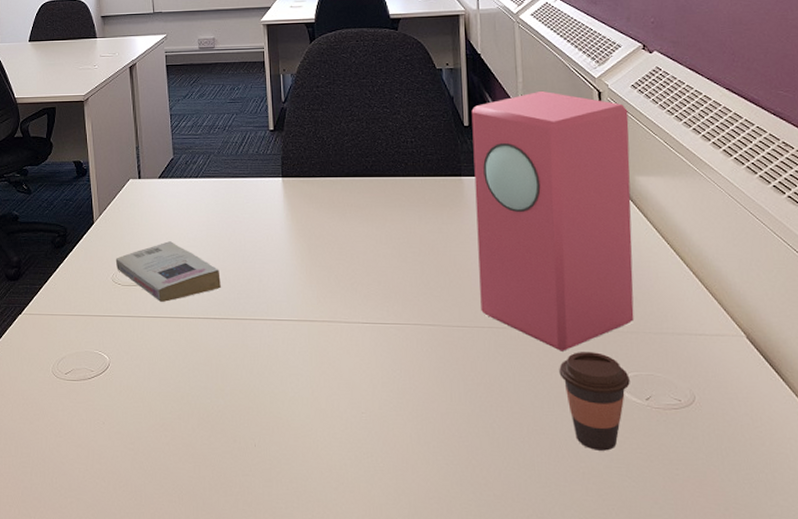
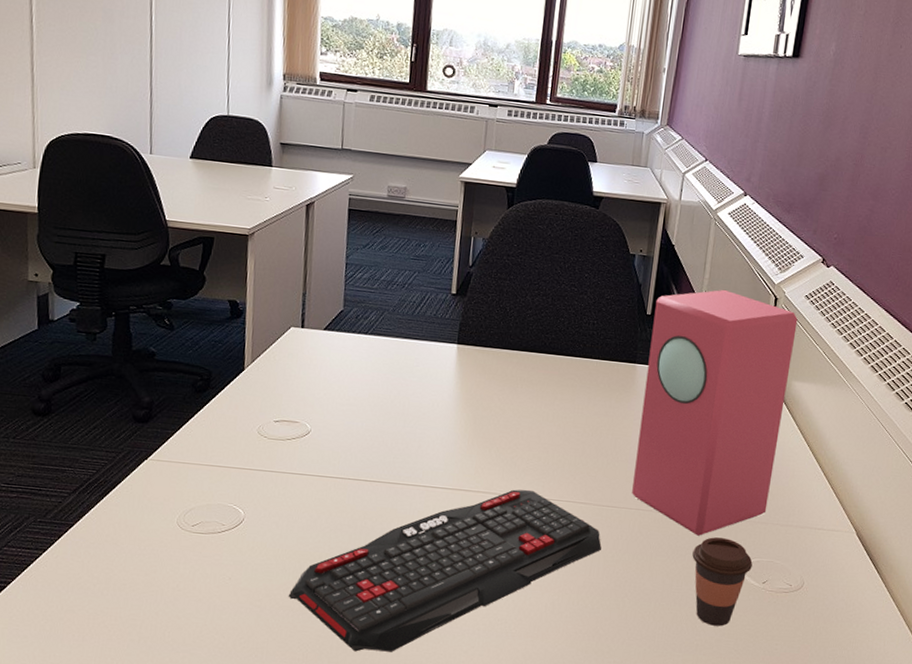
book: present [115,241,221,302] -> none [264,397,378,460]
keyboard: none [157,315,459,492] -> present [288,489,602,652]

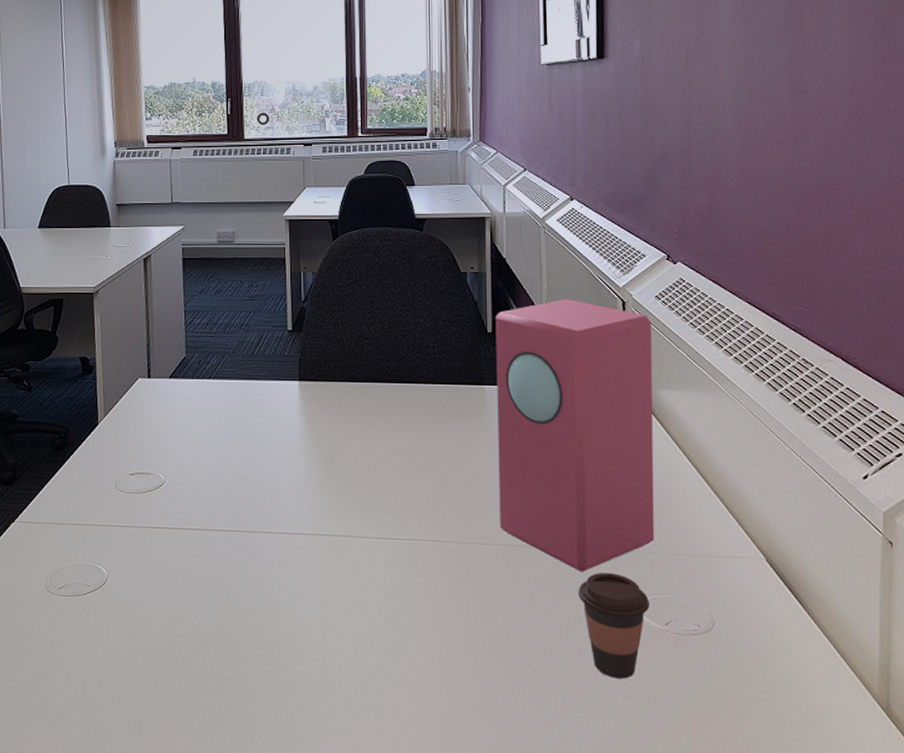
keyboard: present [288,489,602,652] -> none [155,530,476,721]

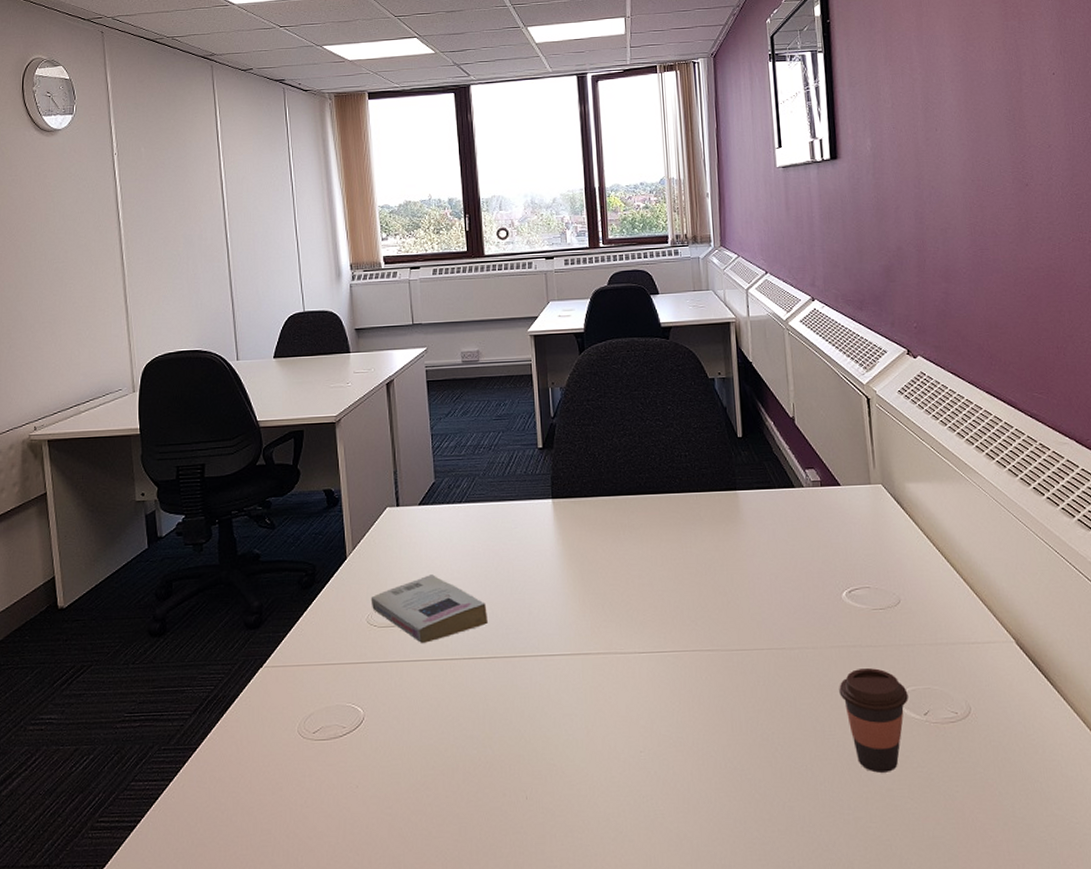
book: none [119,446,230,511] -> present [370,574,488,643]
speaker: present [495,298,655,572] -> none [744,398,910,670]

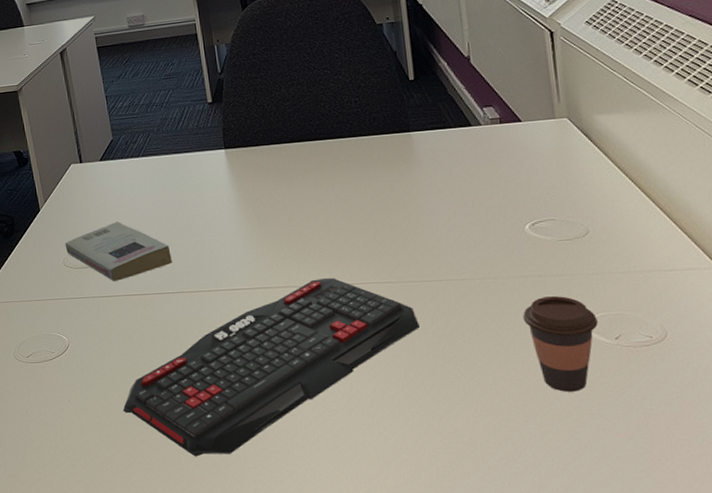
keyboard: none [418,643,739,854] -> present [122,277,420,457]

